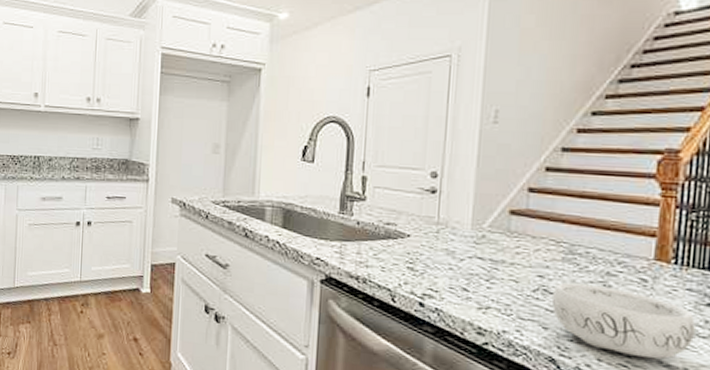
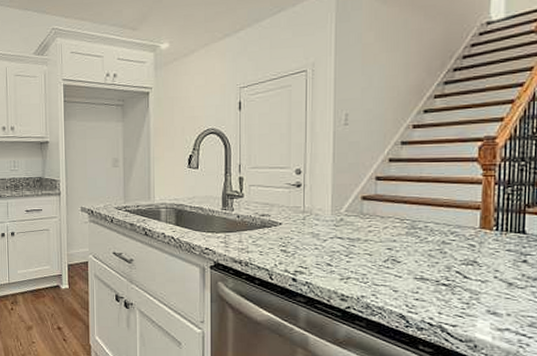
decorative bowl: present [551,282,697,359] -> none [399,252,516,309]

